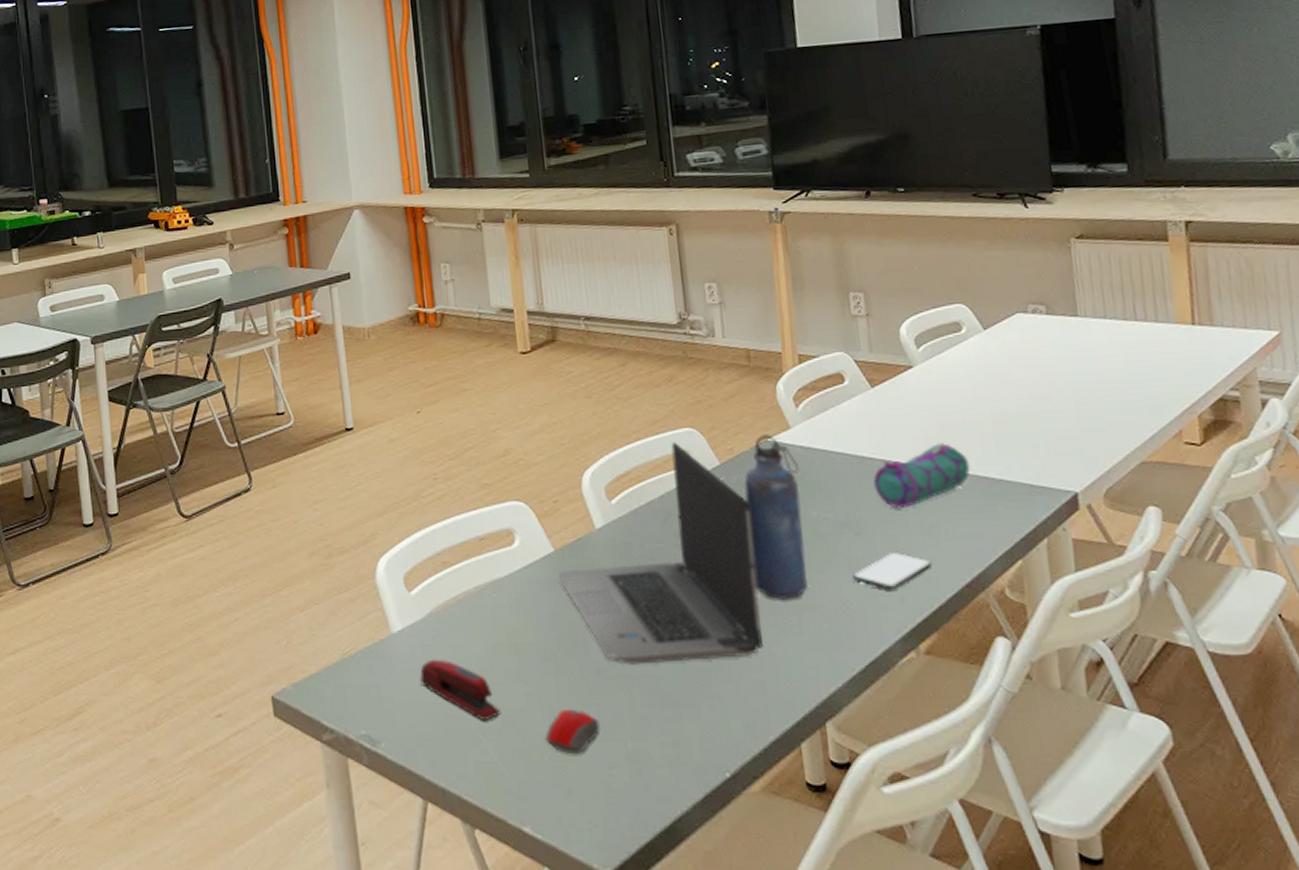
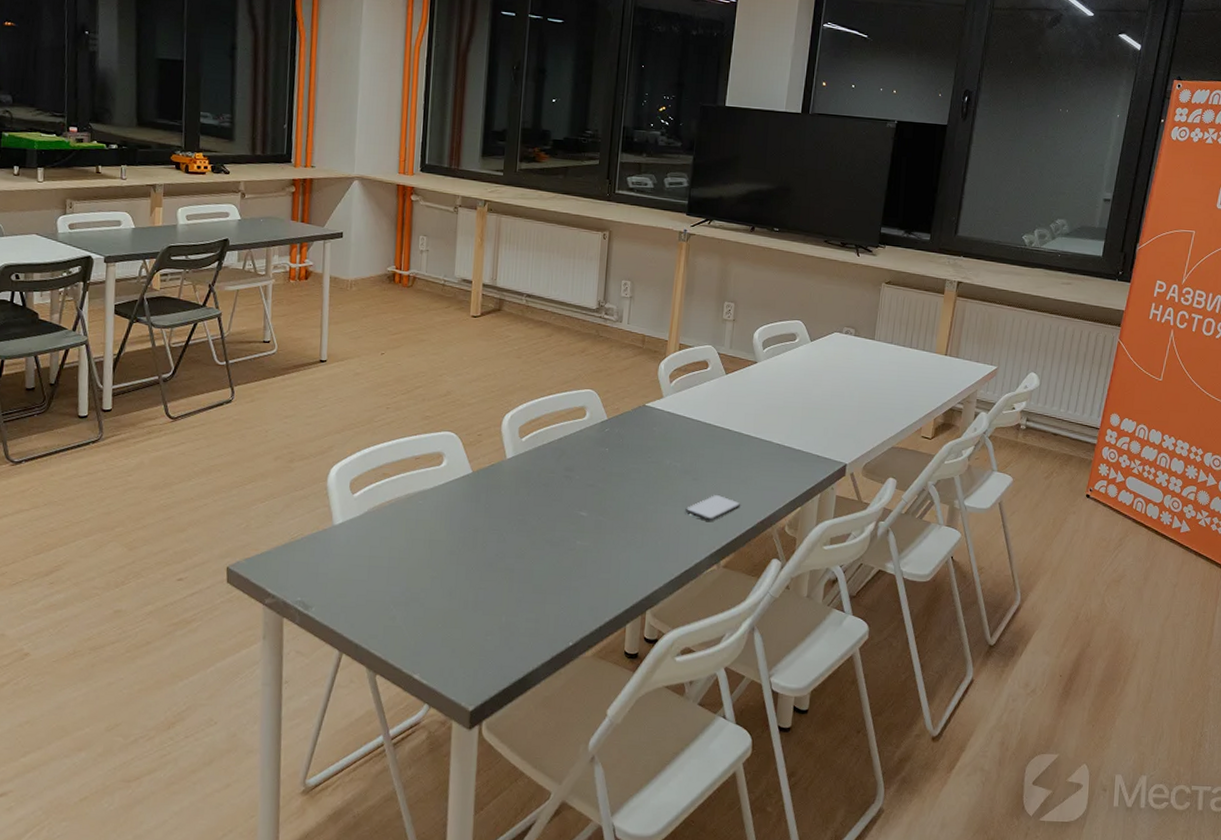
stapler: present [420,659,501,720] -> none [351,547,411,595]
computer mouse: present [545,710,600,755] -> none [441,591,484,624]
laptop computer: present [557,441,763,665] -> none [471,398,622,562]
water bottle: present [744,434,808,599] -> none [616,400,665,522]
pencil case: present [873,443,971,509] -> none [713,420,781,465]

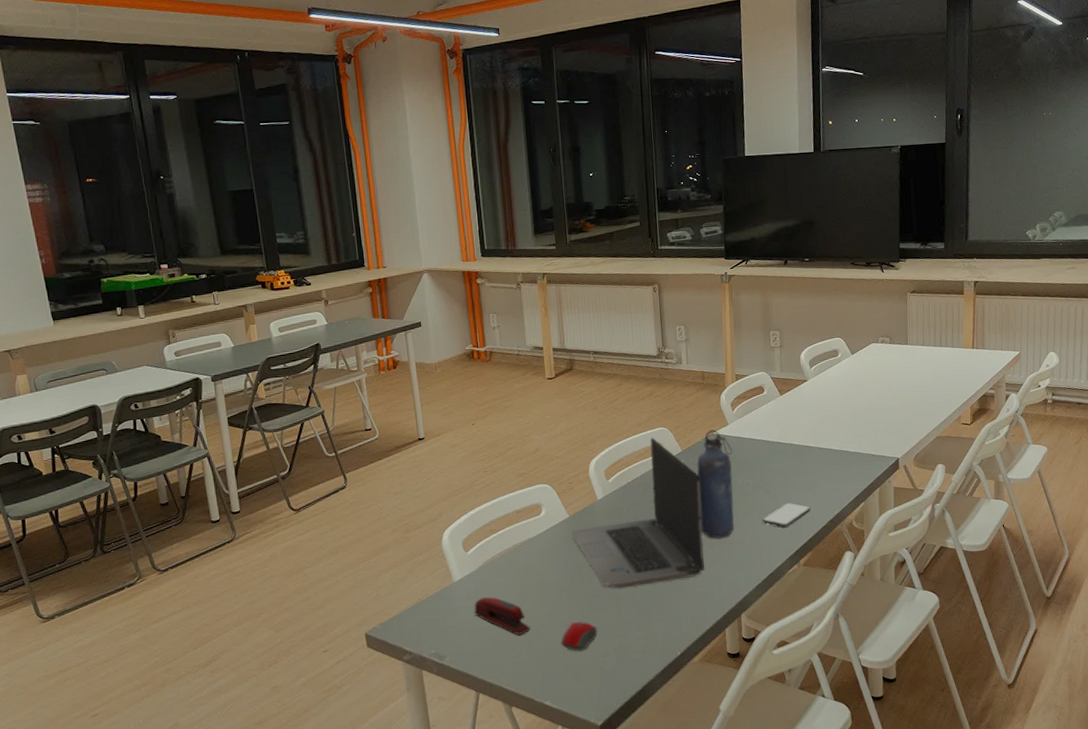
stapler: none [351,547,411,595] -> present [474,597,531,635]
computer mouse: none [441,591,484,624] -> present [560,621,598,651]
laptop computer: none [471,398,622,562] -> present [571,437,704,589]
water bottle: none [616,400,665,522] -> present [696,429,734,538]

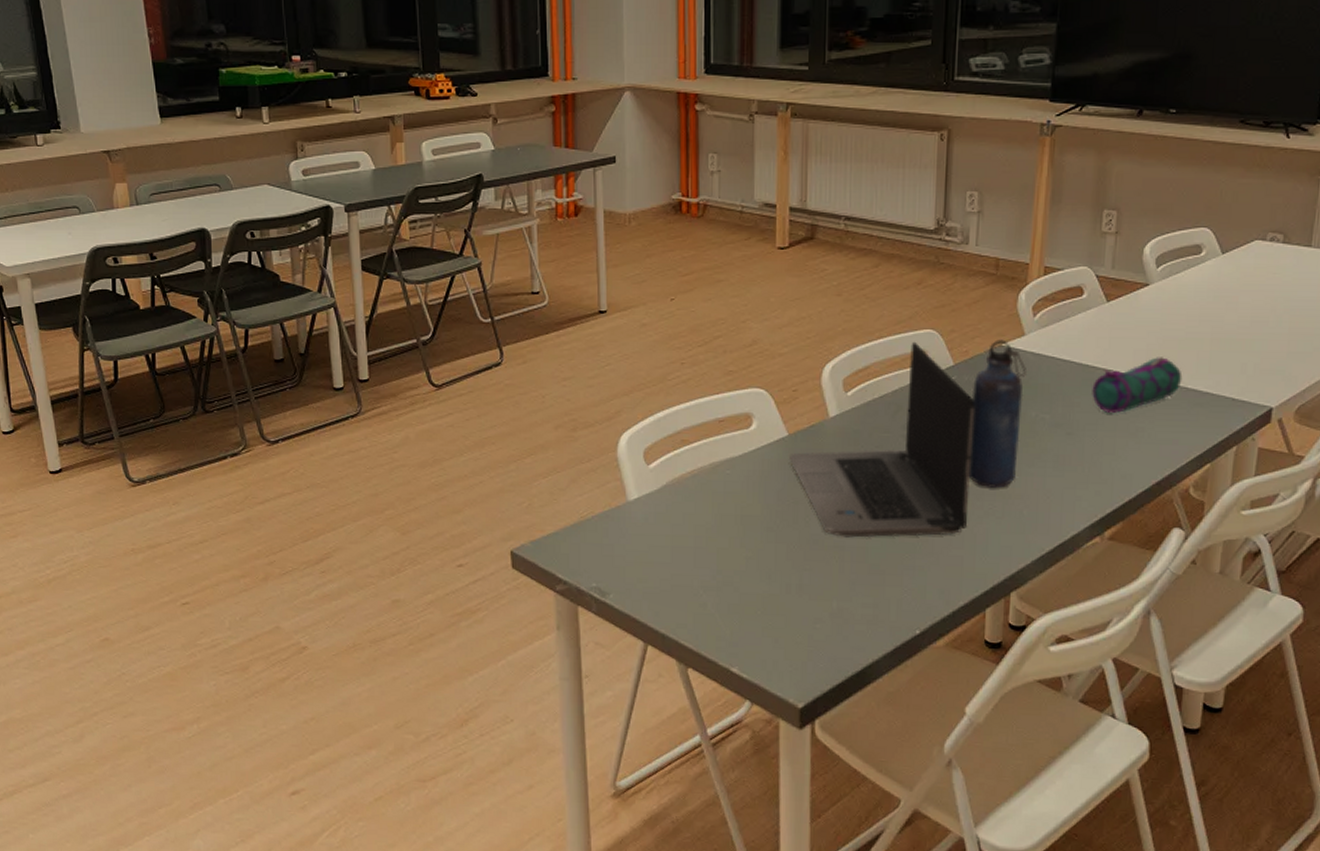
stapler: present [474,597,531,635] -> none [651,525,722,579]
computer mouse: present [560,621,598,651] -> none [759,573,810,611]
smartphone: present [762,502,811,527] -> none [1057,451,1131,484]
pencil case: none [778,430,838,475] -> present [1092,357,1183,414]

